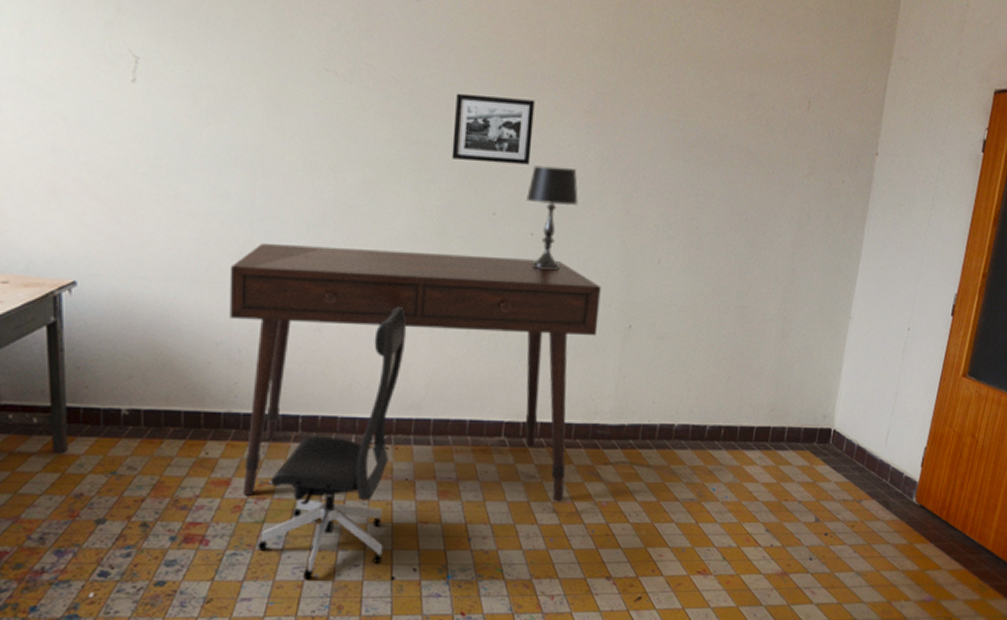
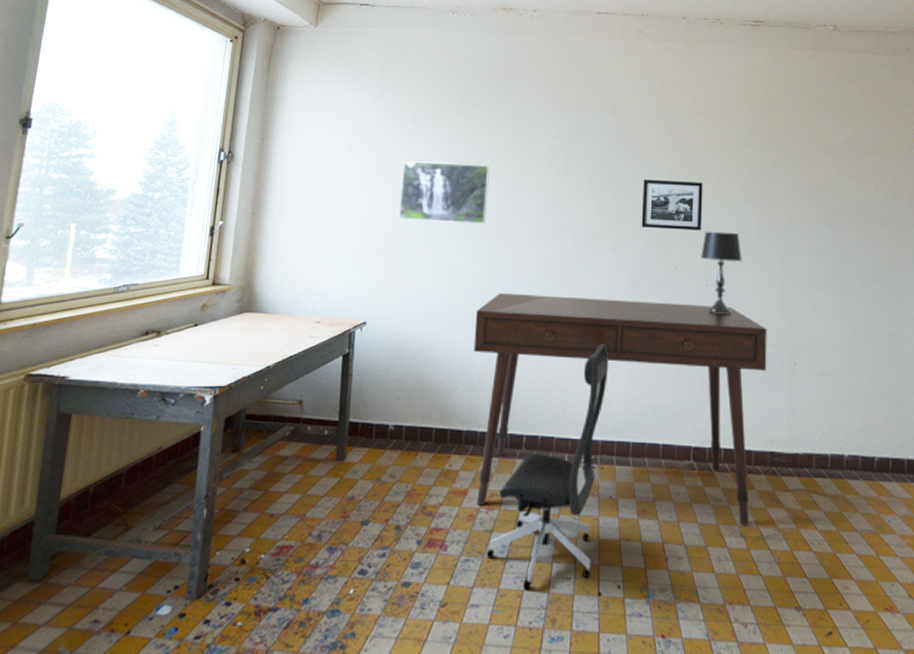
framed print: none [107,54,242,150] -> present [398,160,491,224]

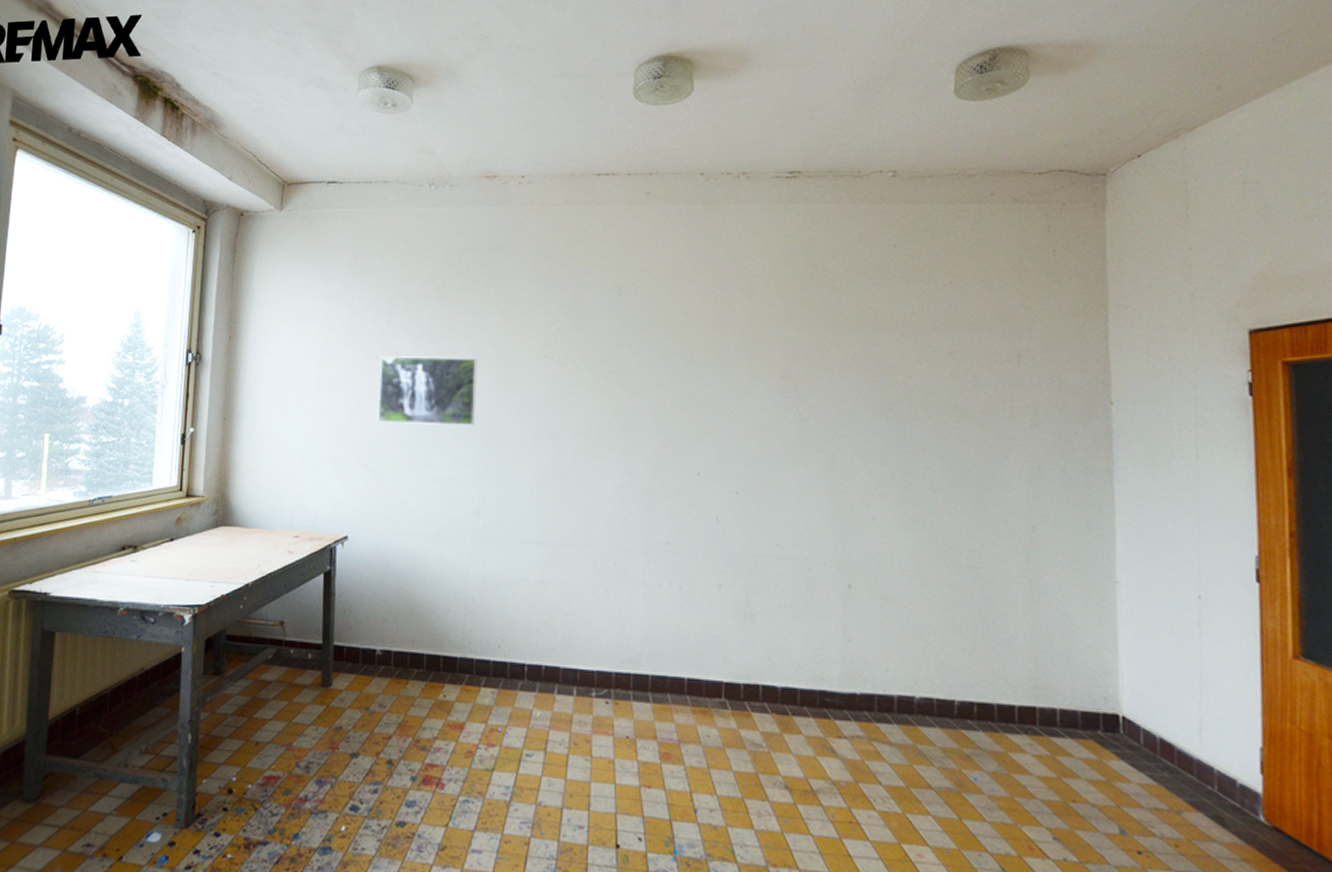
desk: present [473,292,767,527] -> none [466,503,814,778]
office chair: present [486,343,609,590] -> none [487,561,622,837]
picture frame: present [641,179,703,231] -> none [655,368,730,428]
table lamp: present [701,231,742,314] -> none [729,428,780,527]

